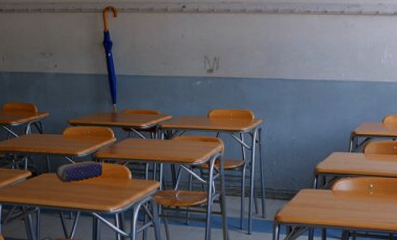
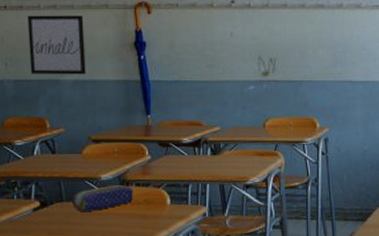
wall art: none [18,17,65,69] -> present [27,15,86,75]

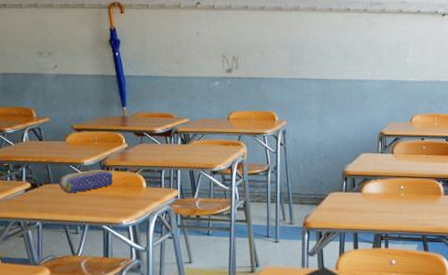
wall art: present [27,15,86,75] -> none [10,13,67,70]

